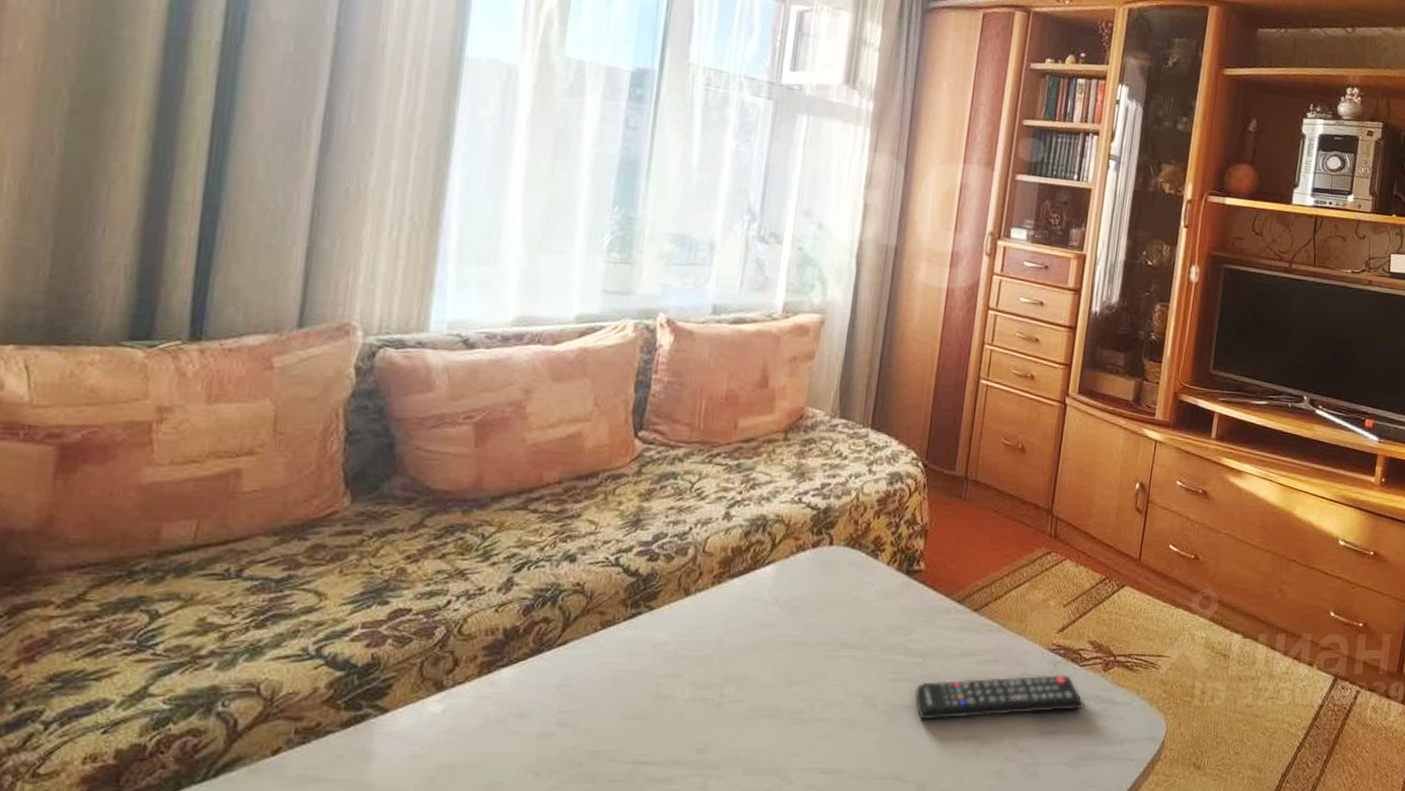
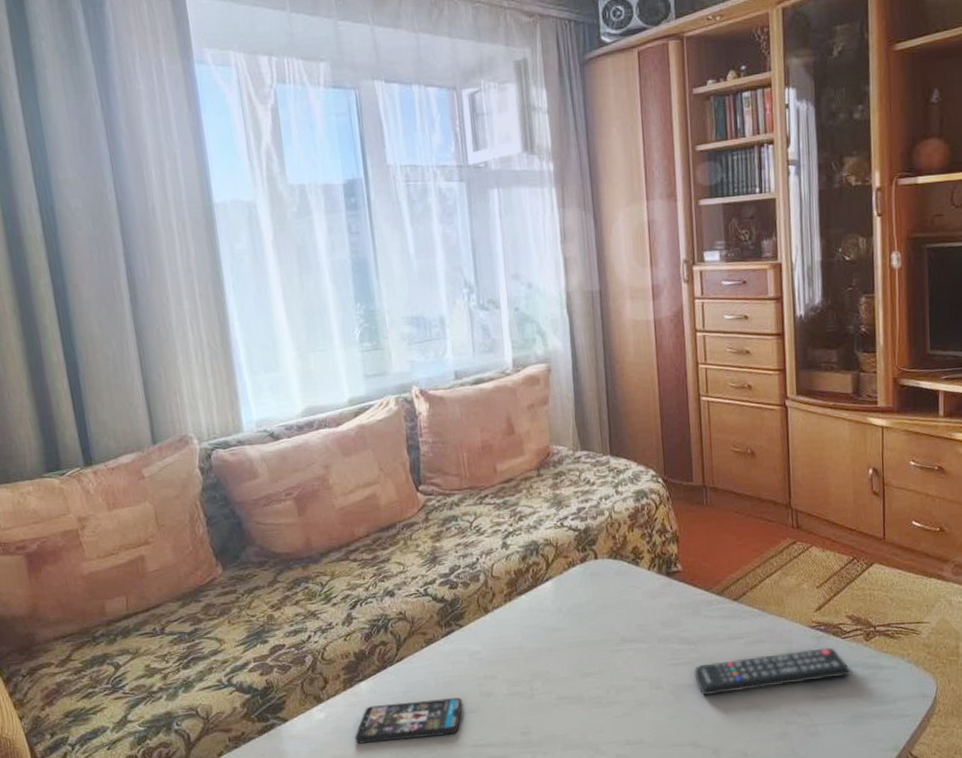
smartphone: none [477,699,632,750] -> present [355,697,463,744]

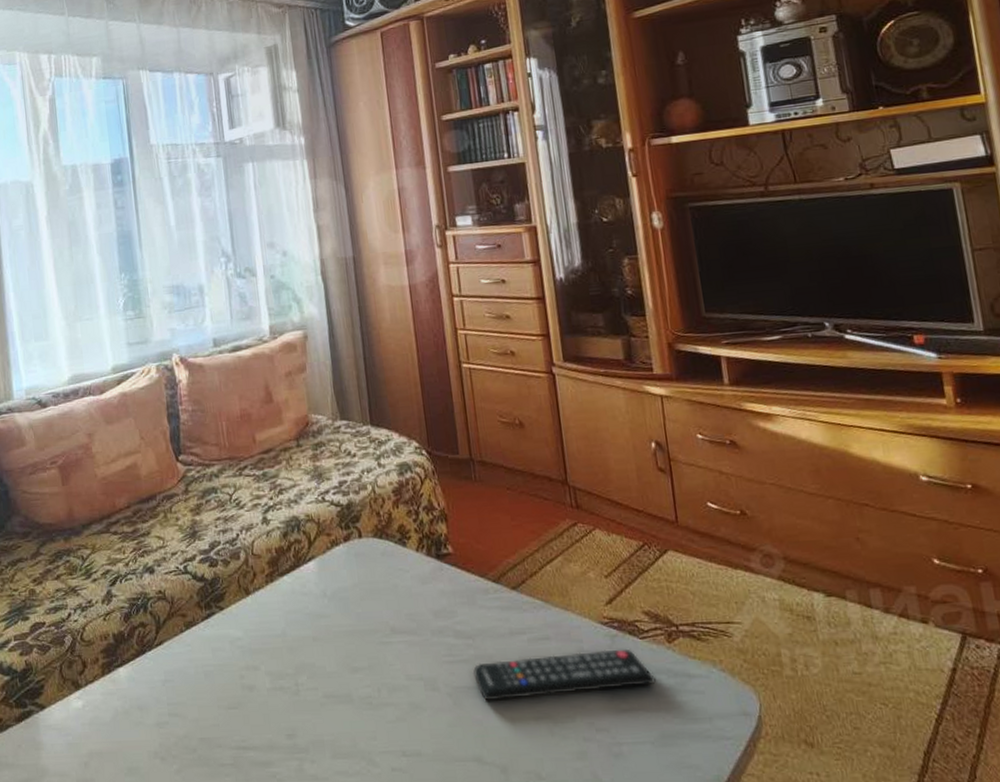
smartphone: present [355,697,463,744] -> none [112,690,225,738]

